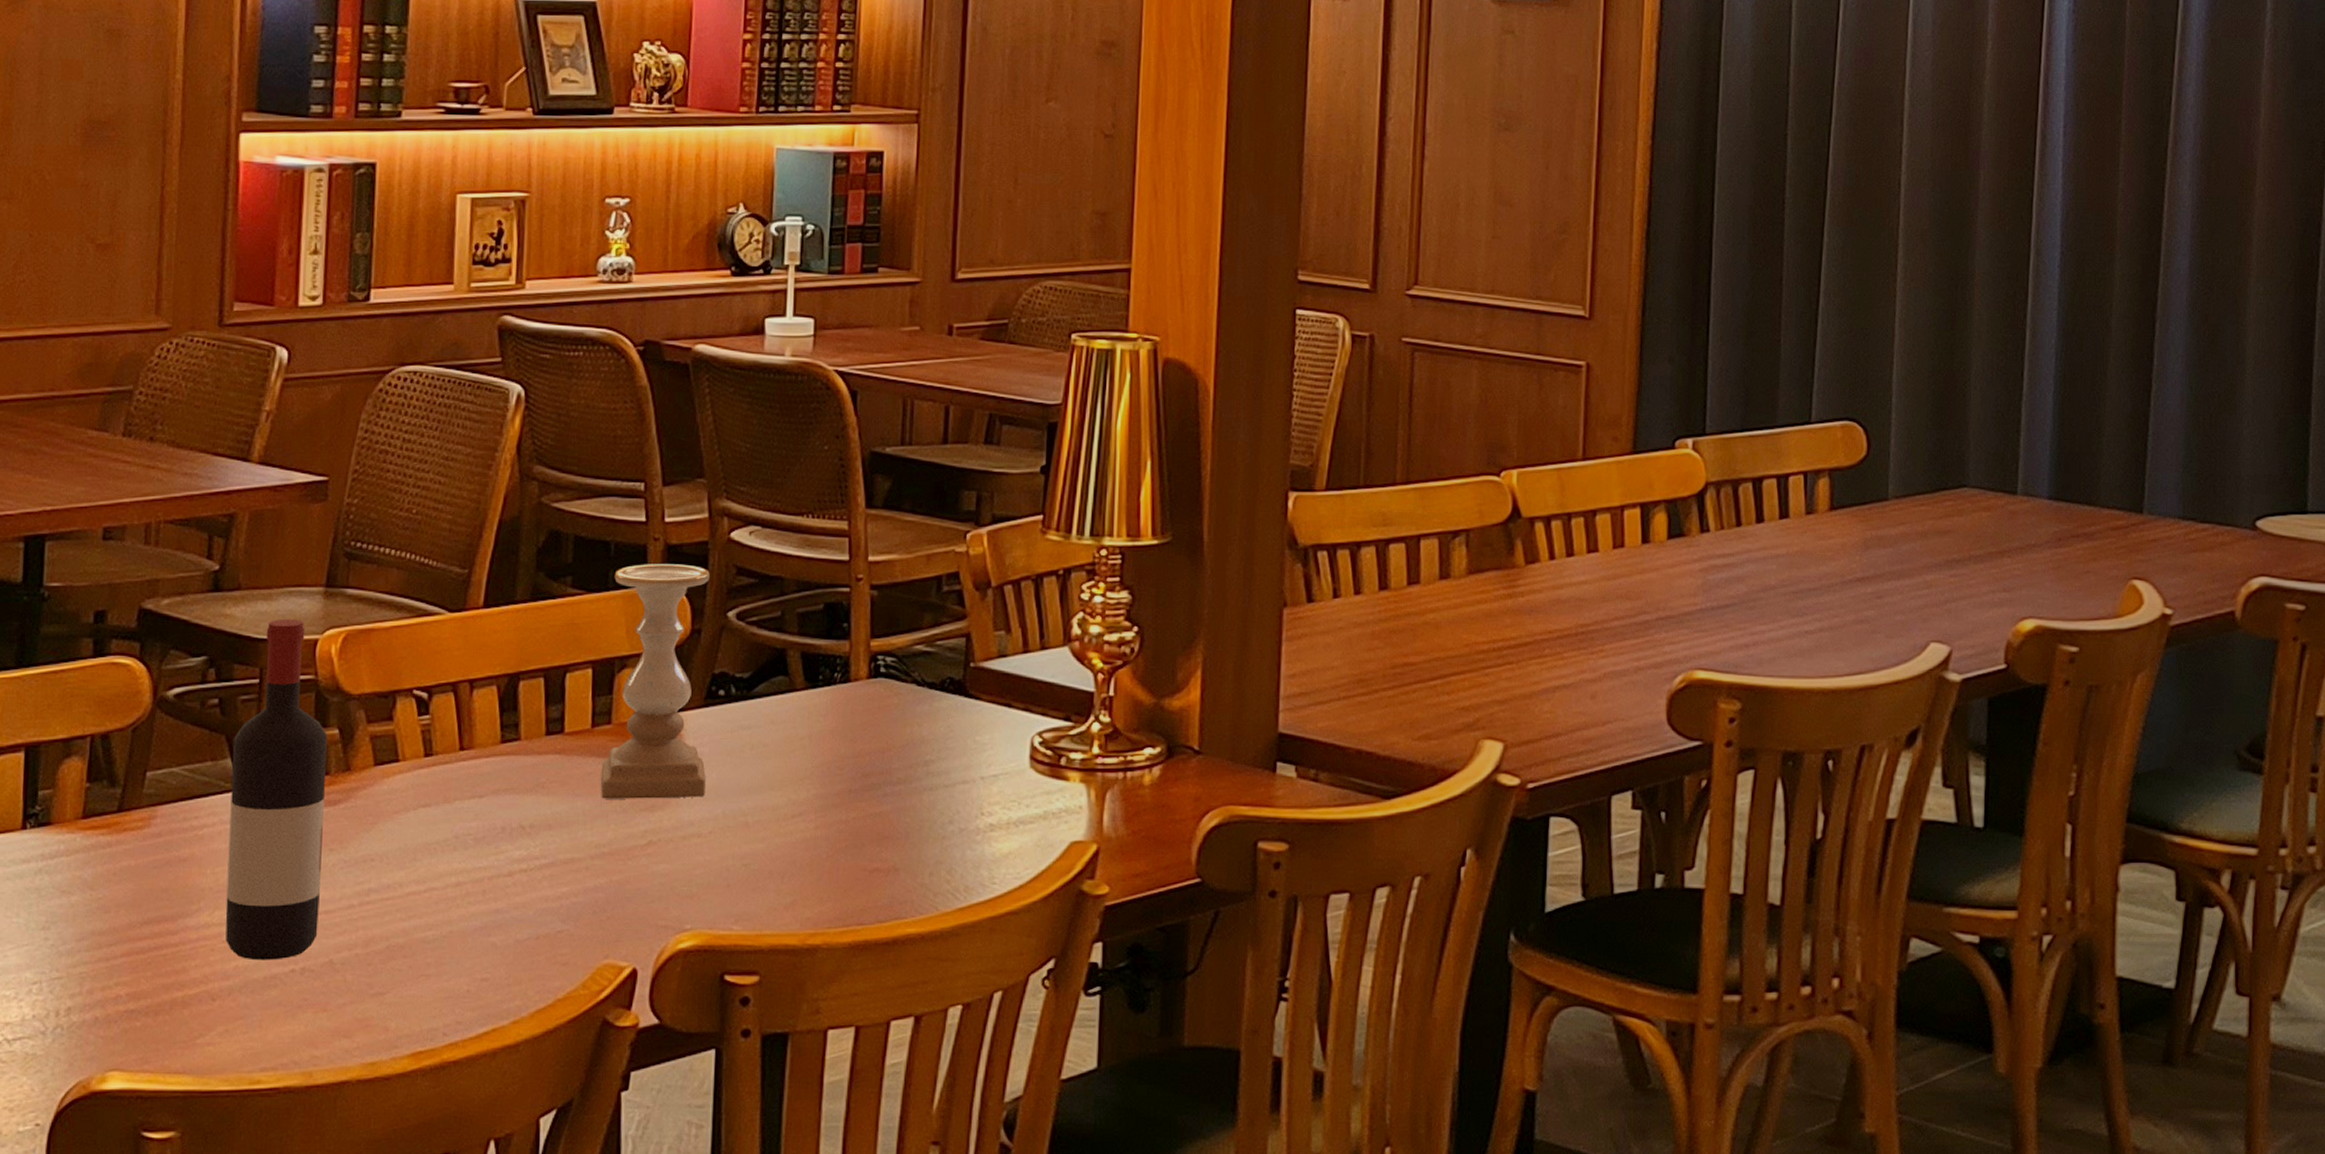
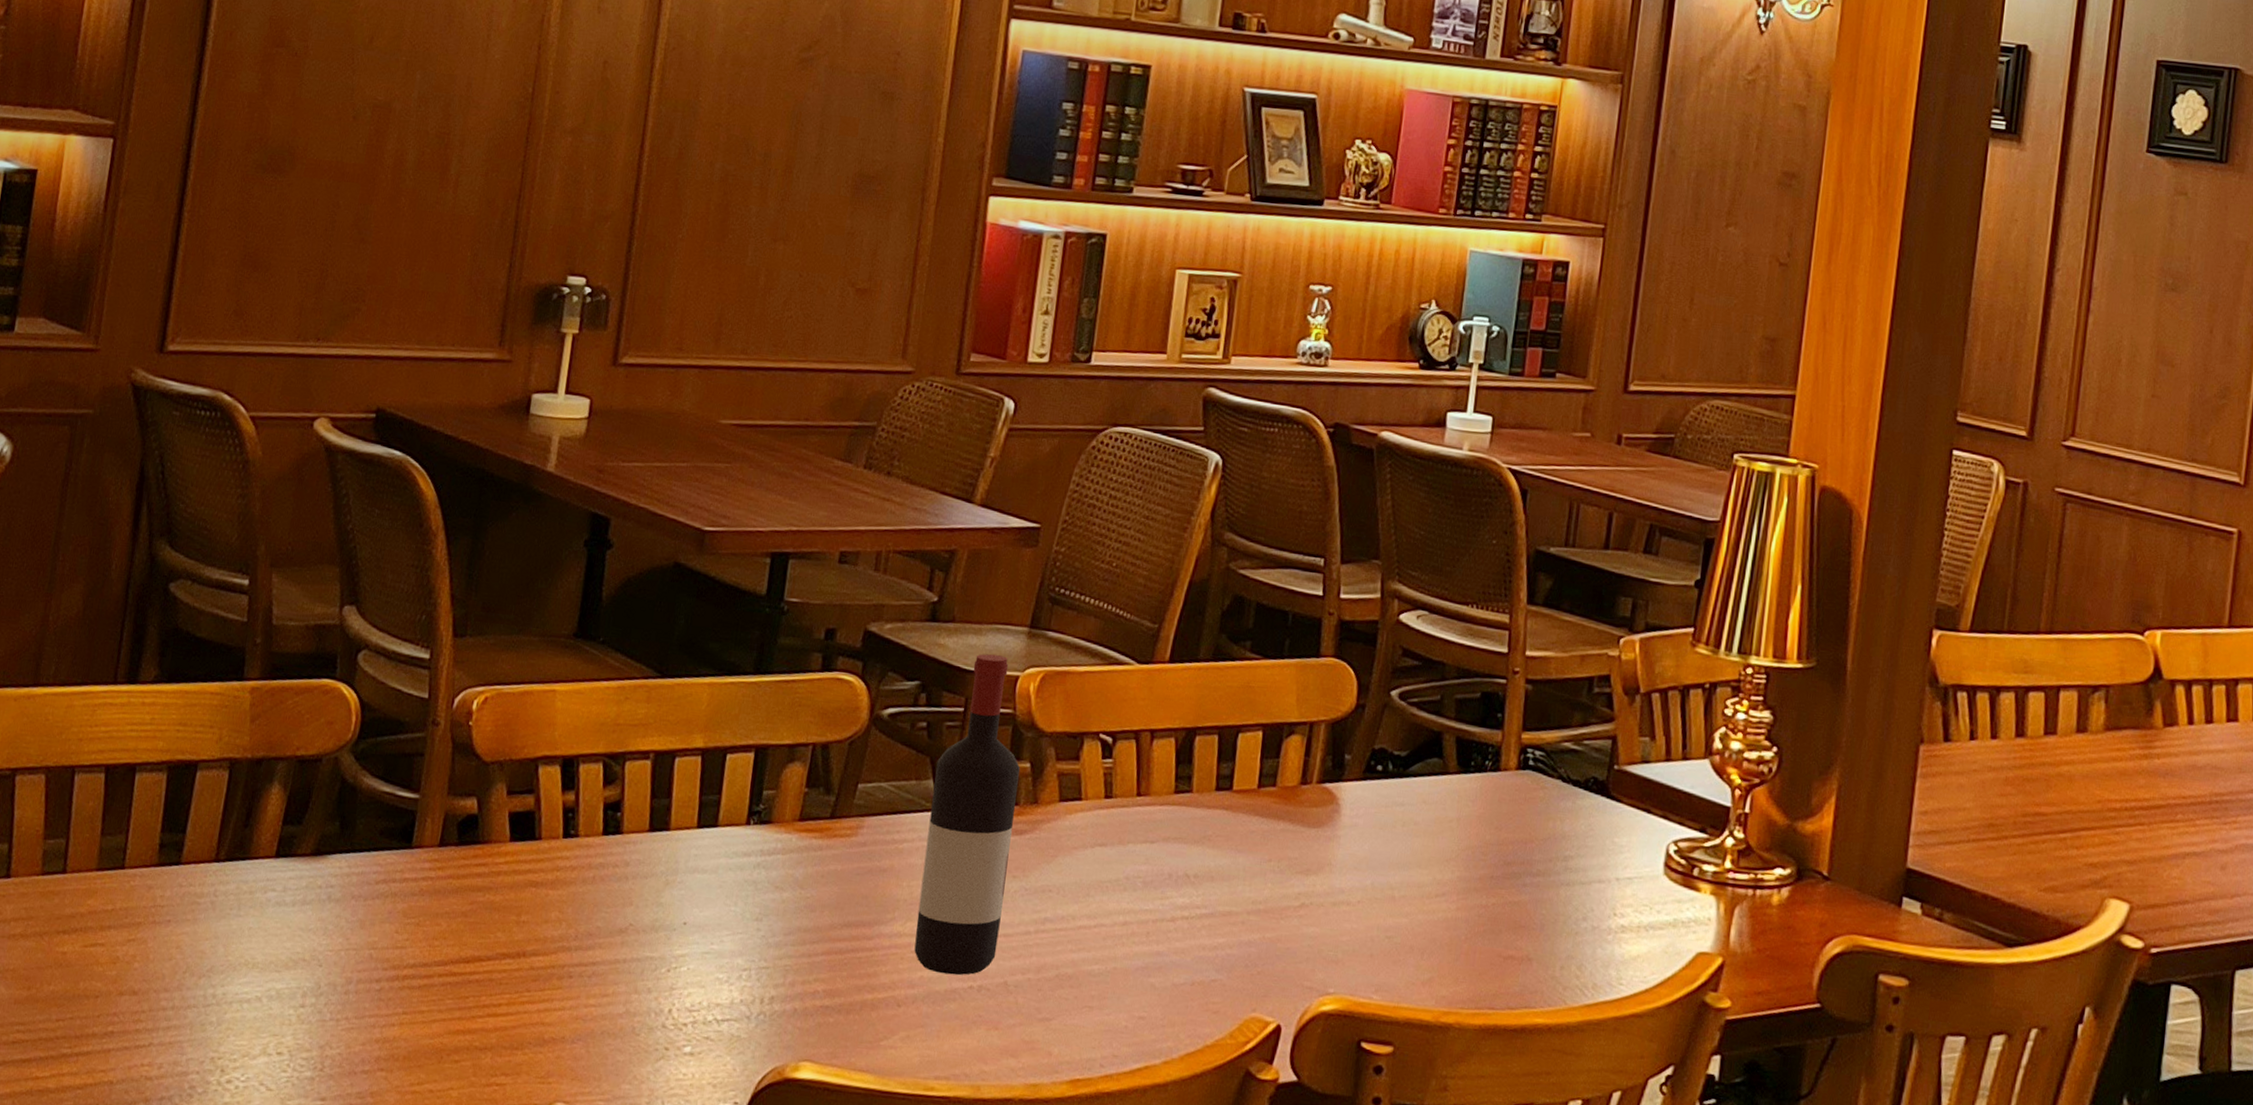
candle holder: present [600,564,710,799] -> none [1261,636,1378,867]

